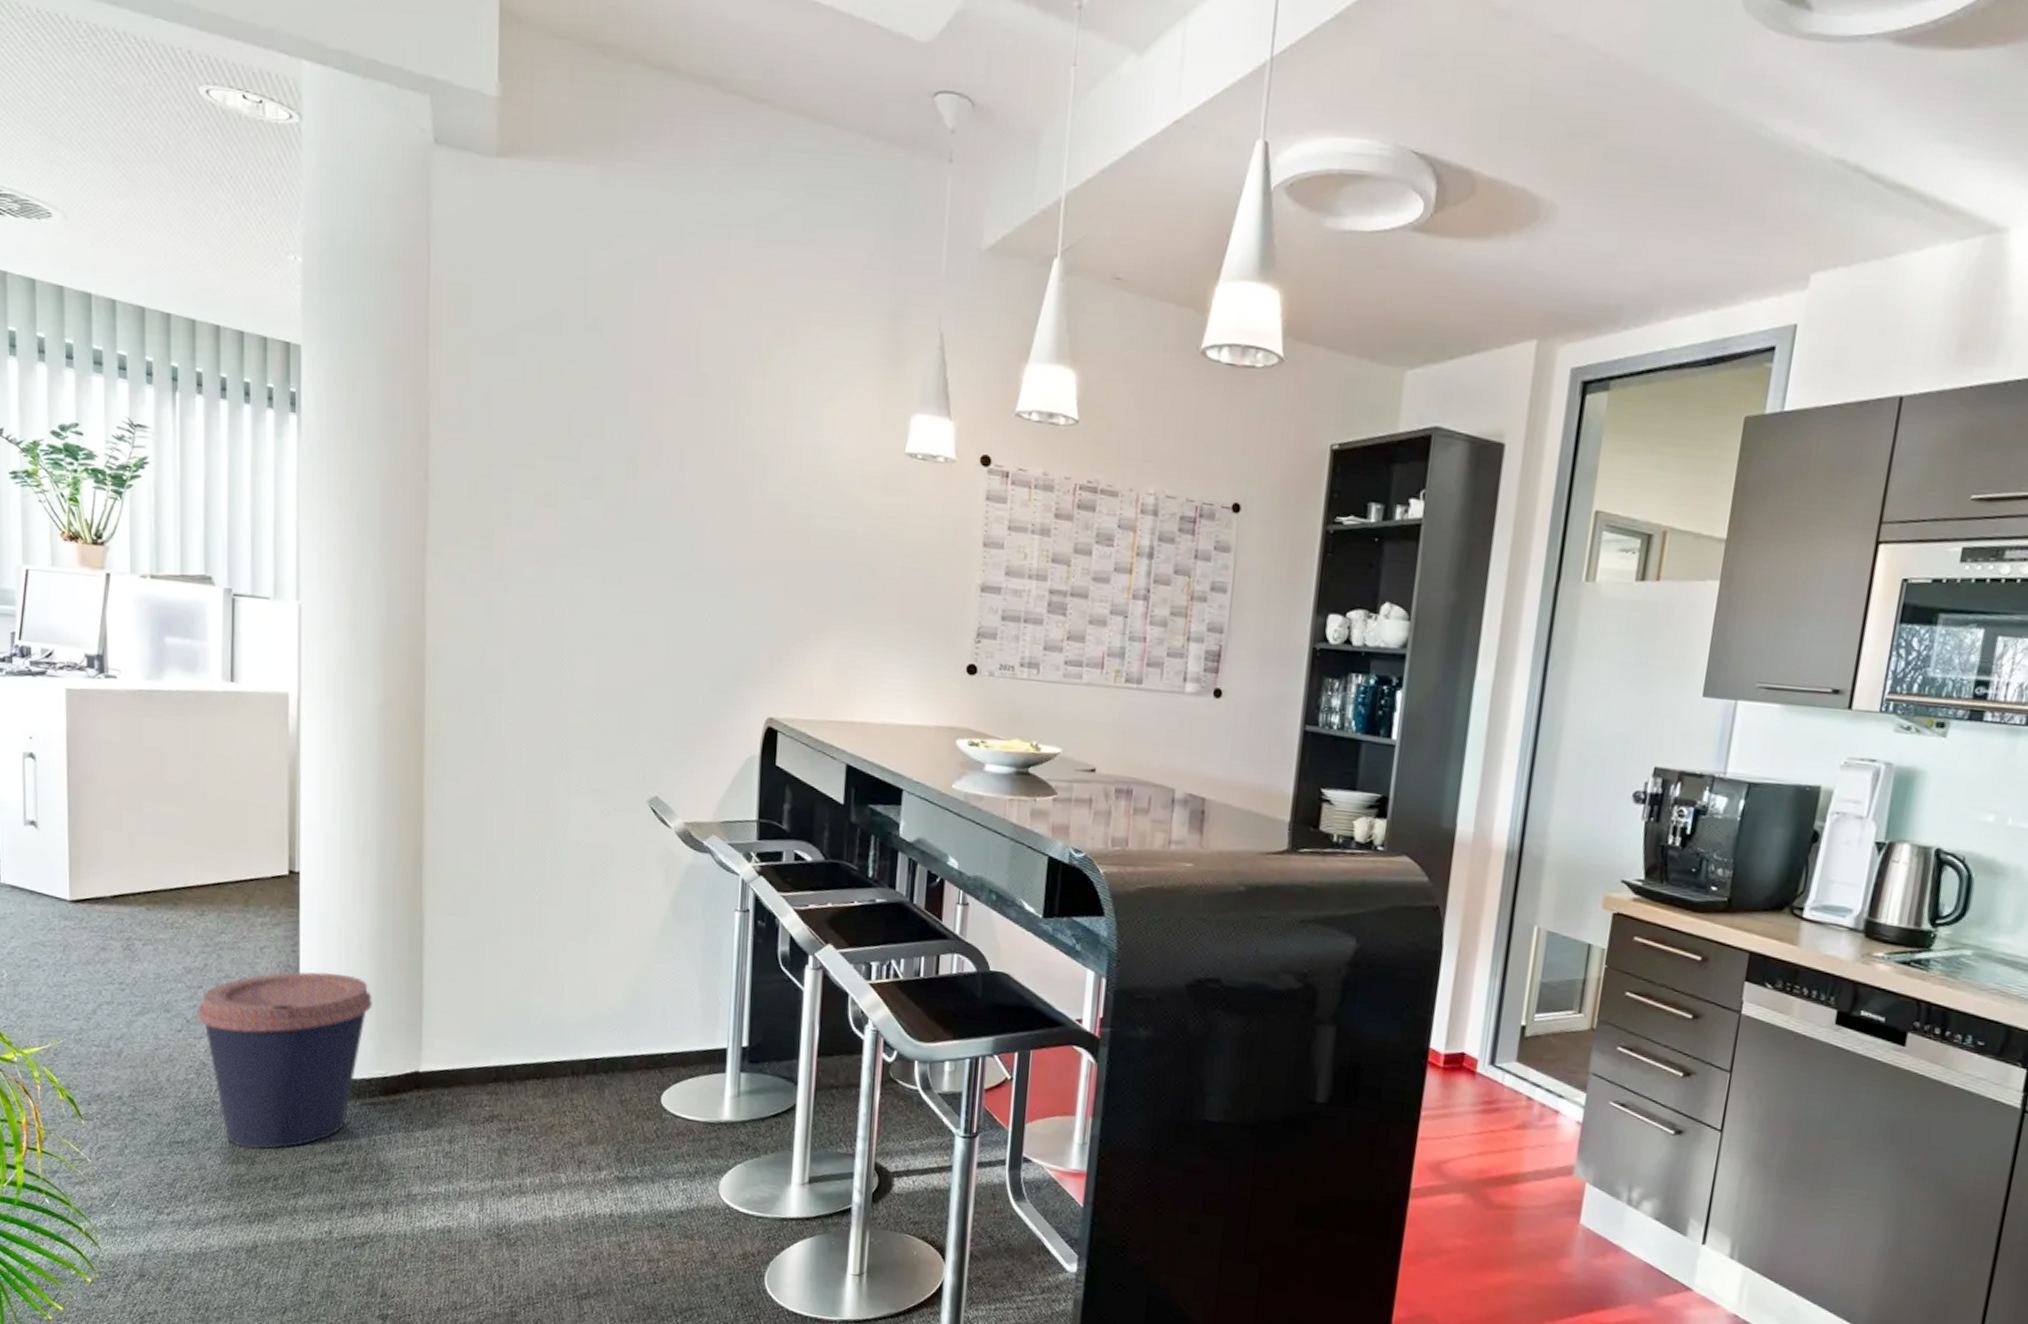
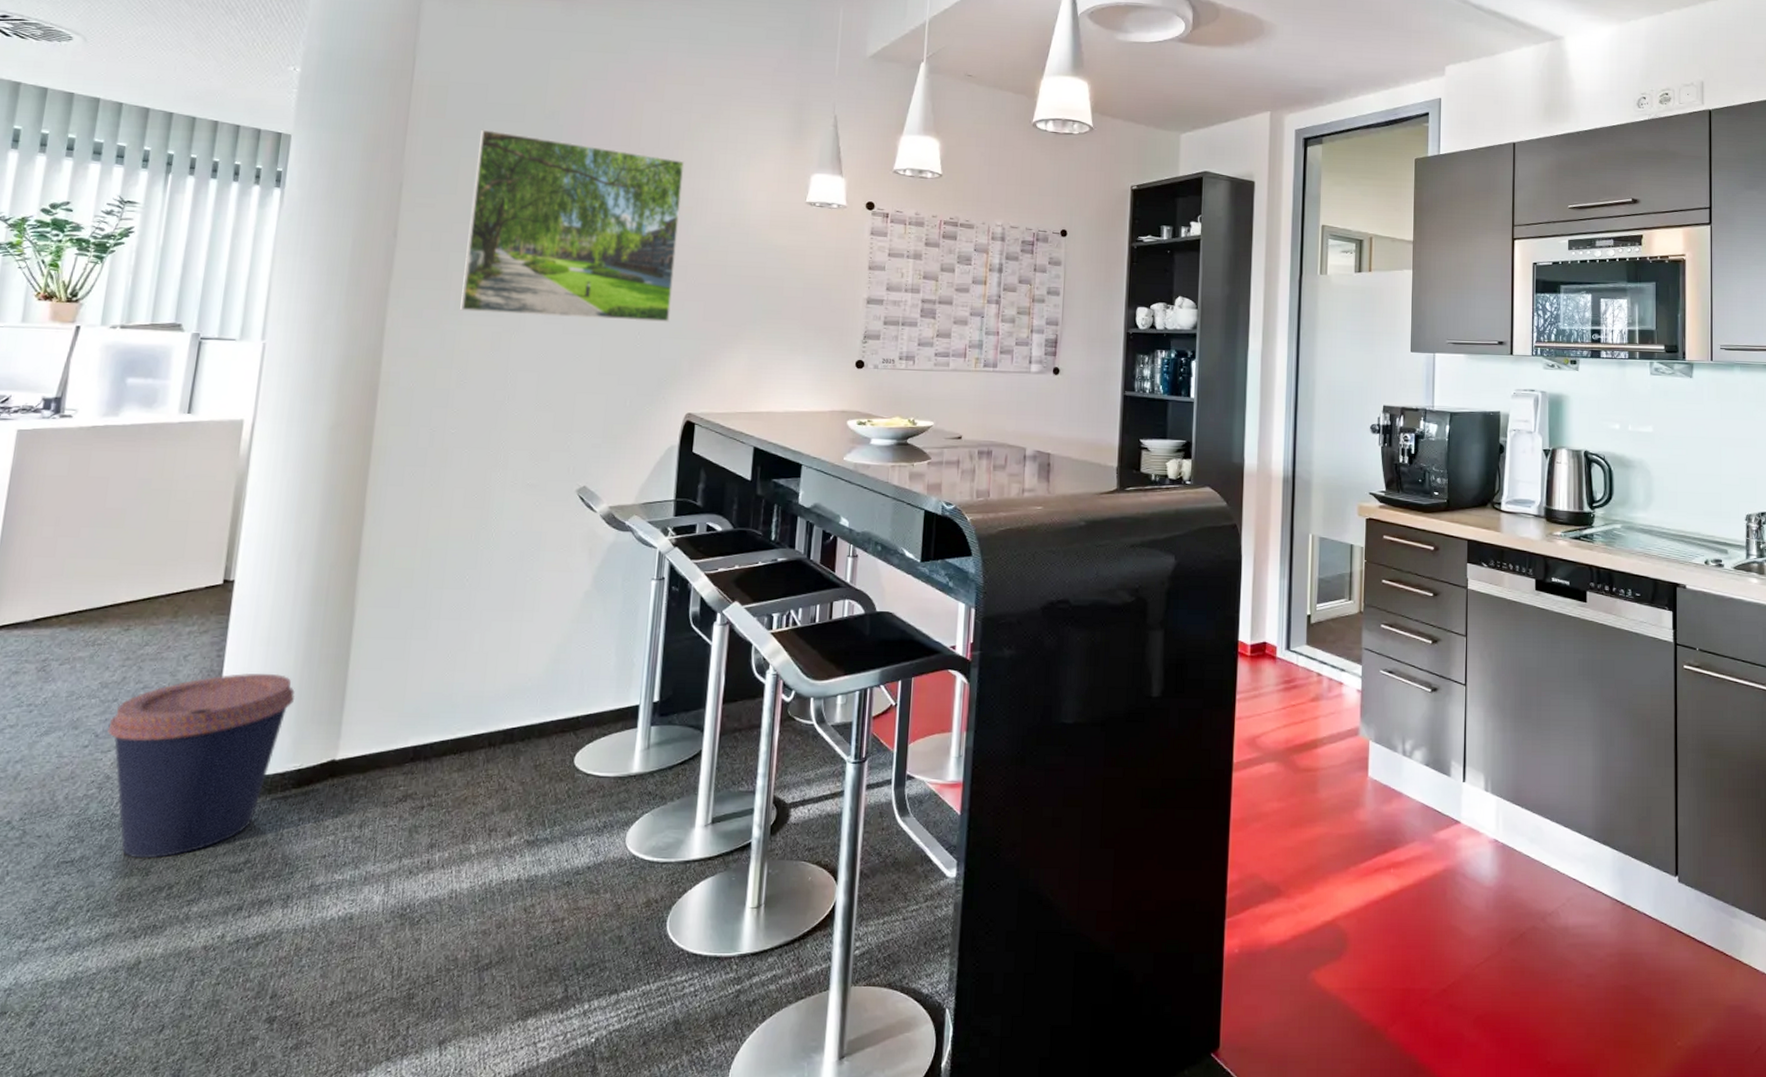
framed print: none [506,342,755,603] -> present [460,129,685,322]

